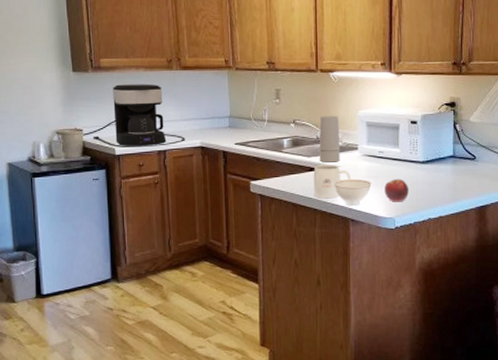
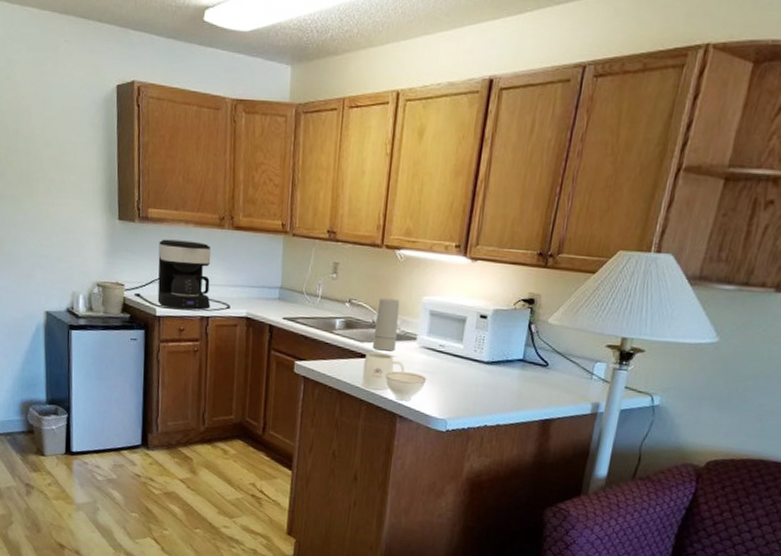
fruit: present [384,178,410,202] -> none [439,377,468,404]

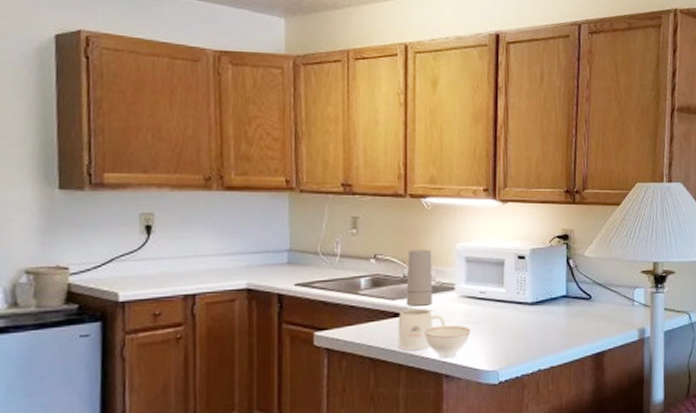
coffee maker: present [134,239,230,312] -> none [84,207,225,293]

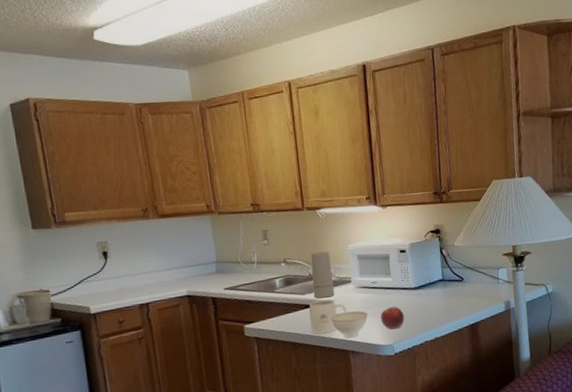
fruit: none [486,323,516,352] -> present [380,306,405,330]

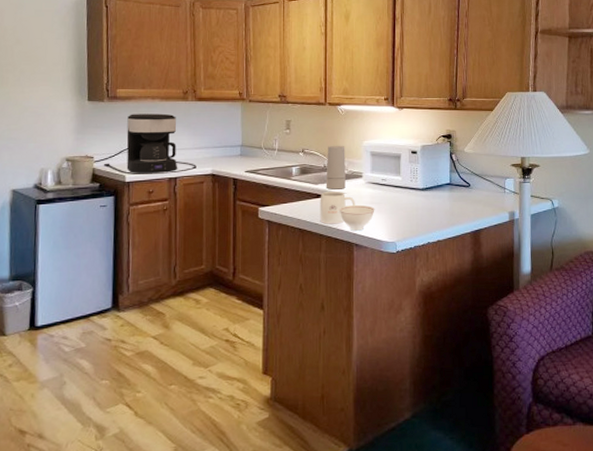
coffee maker: none [62,235,169,306] -> present [103,113,197,176]
fruit: present [380,306,405,330] -> none [387,205,410,227]

